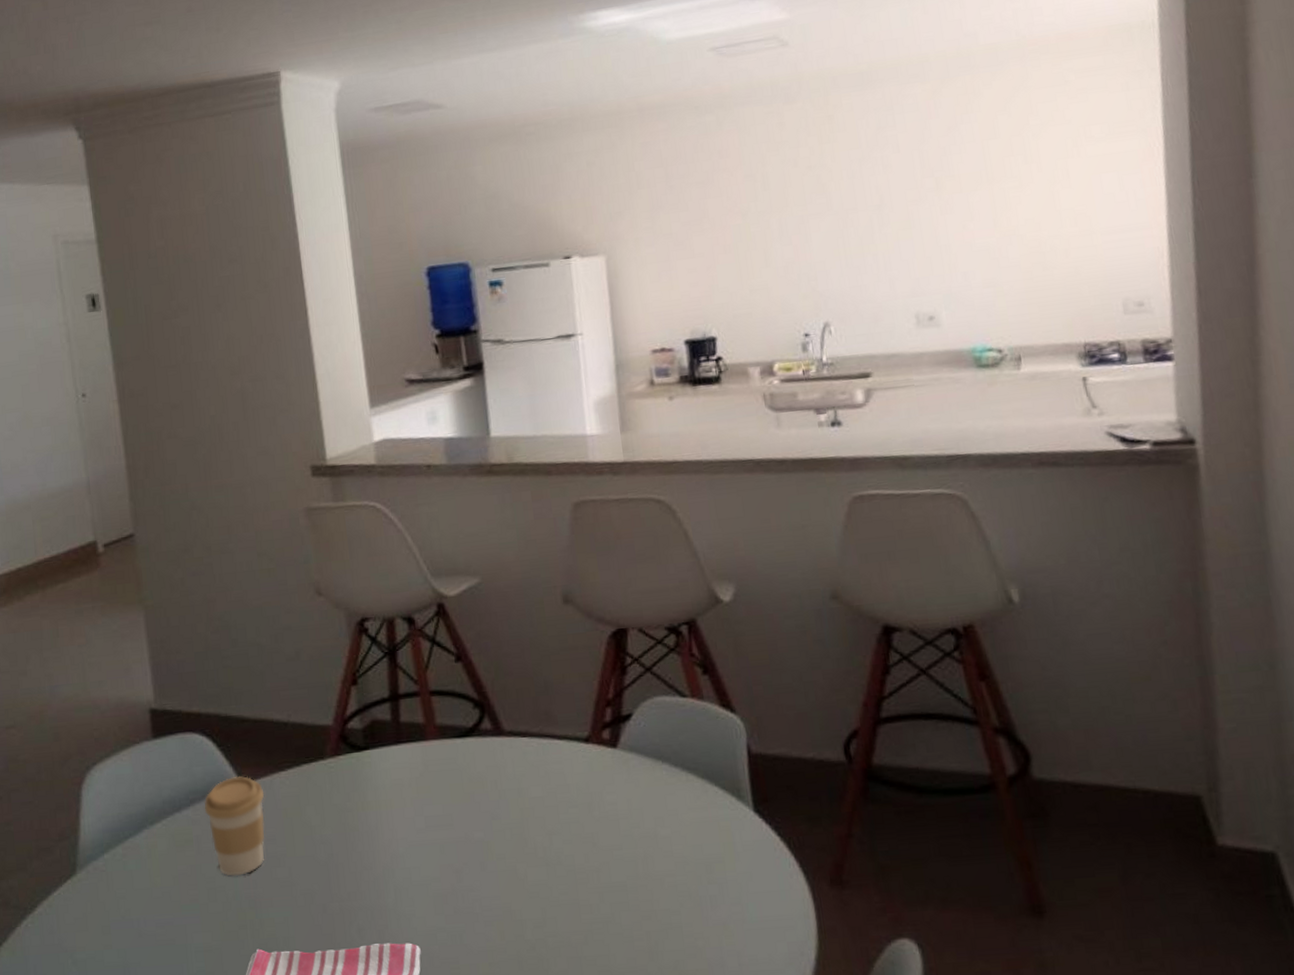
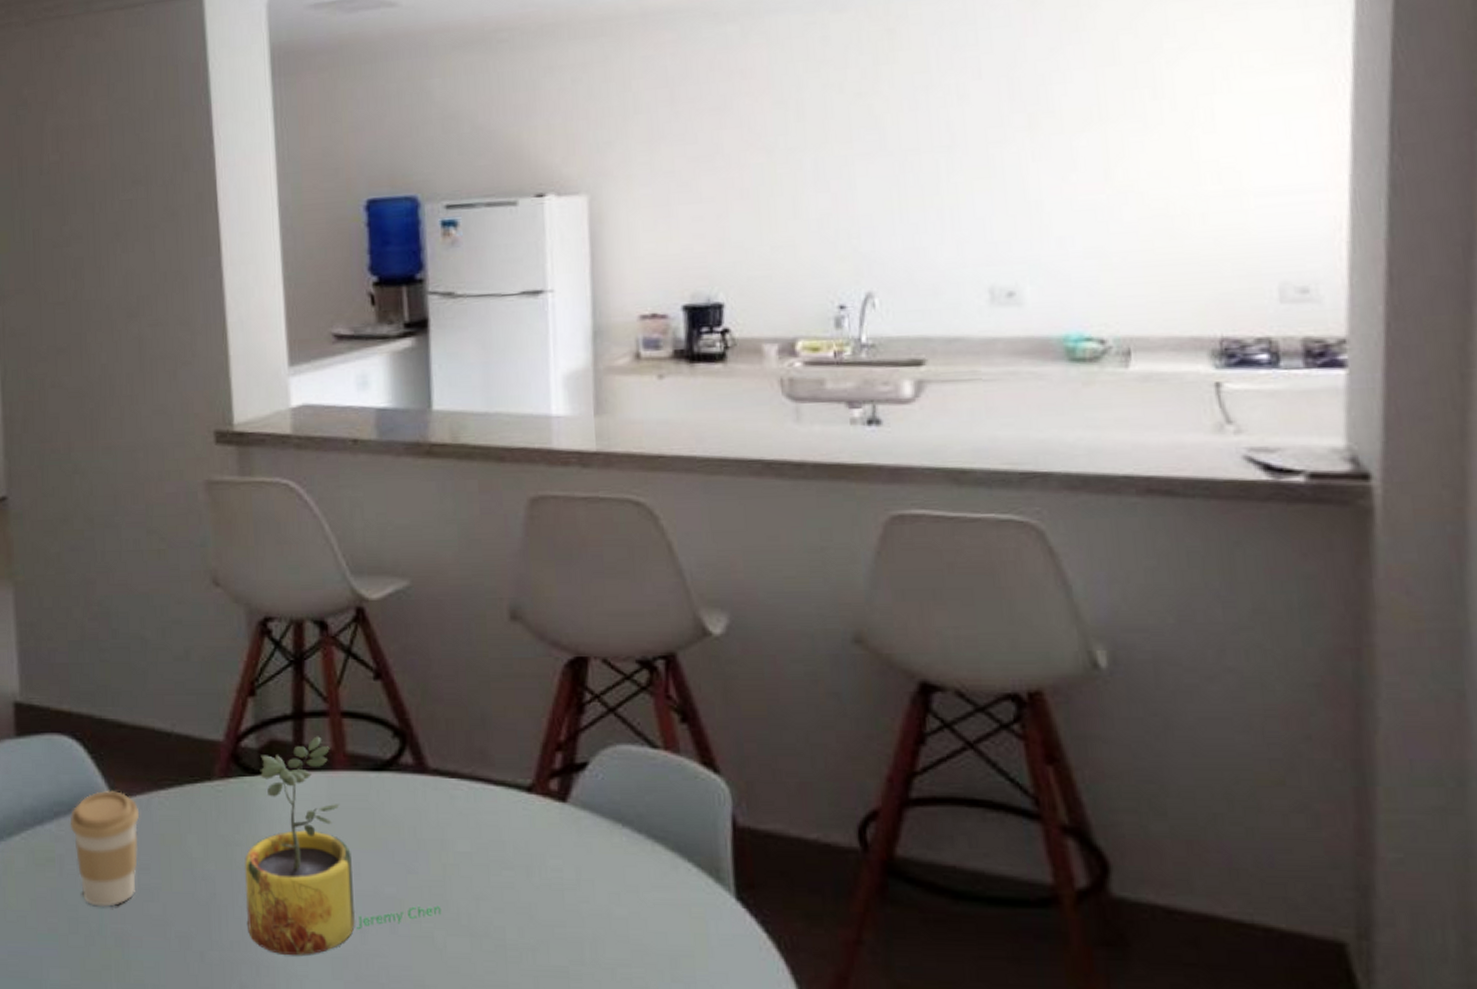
potted plant: none [356,713,522,899] -> present [245,736,442,955]

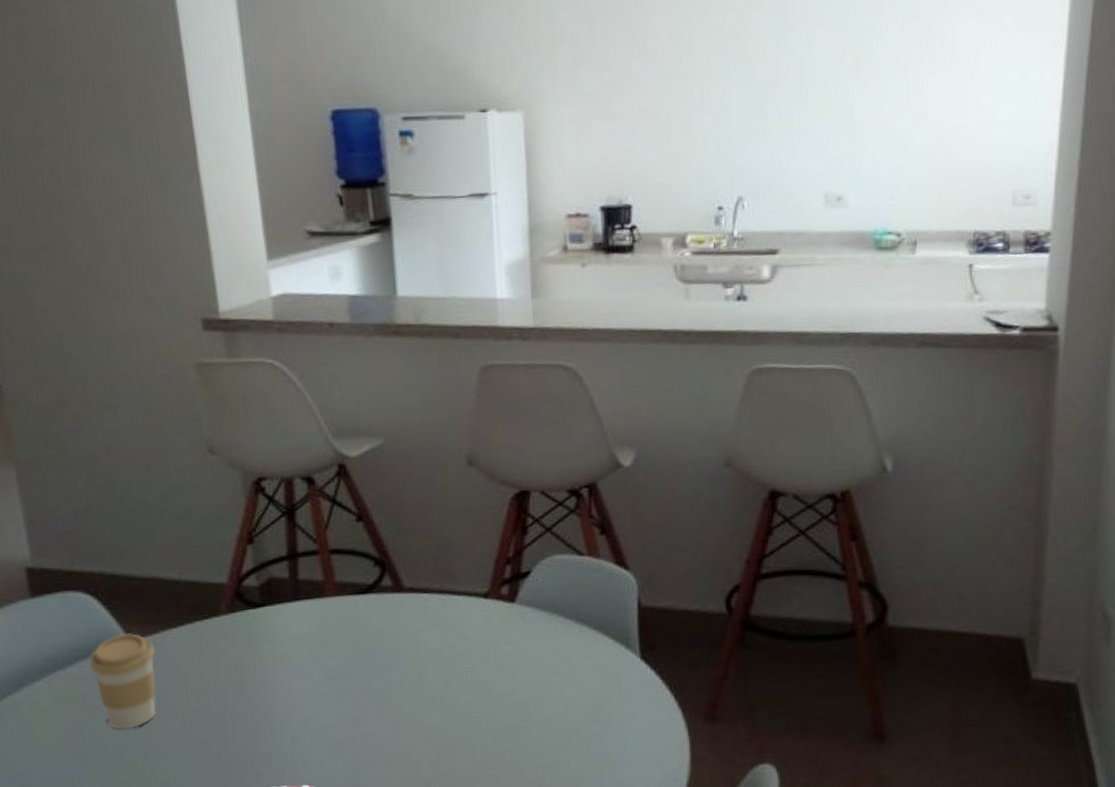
potted plant: present [245,736,442,955] -> none [252,571,419,746]

